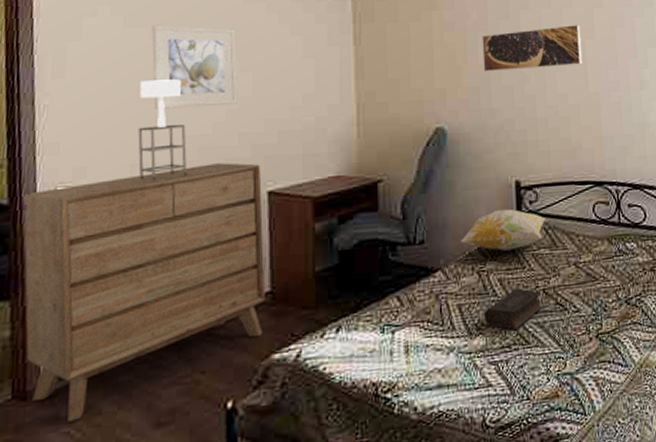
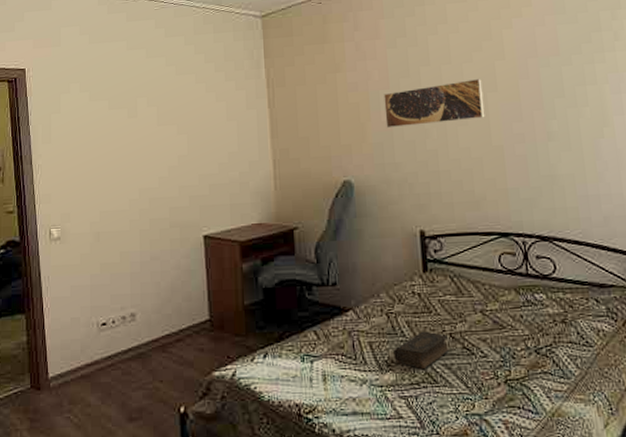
dresser: present [23,163,266,422] -> none [29,211,206,409]
table lamp: present [138,79,188,182] -> none [104,142,142,226]
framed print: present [151,25,238,109] -> none [109,97,177,167]
decorative pillow: present [460,208,546,251] -> none [369,256,451,296]

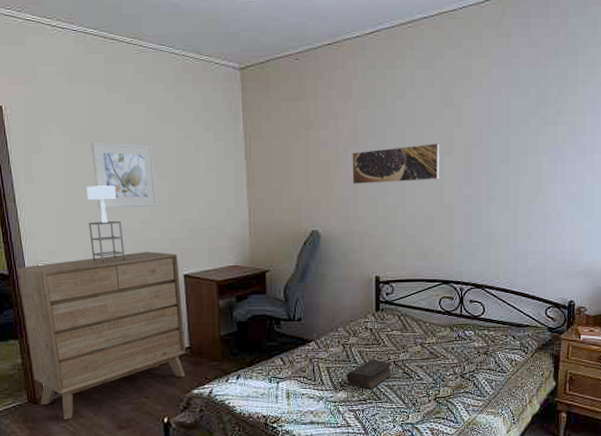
dresser: none [29,211,206,409] -> present [17,252,186,420]
table lamp: none [104,142,142,226] -> present [87,186,126,263]
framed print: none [109,97,177,167] -> present [90,141,158,209]

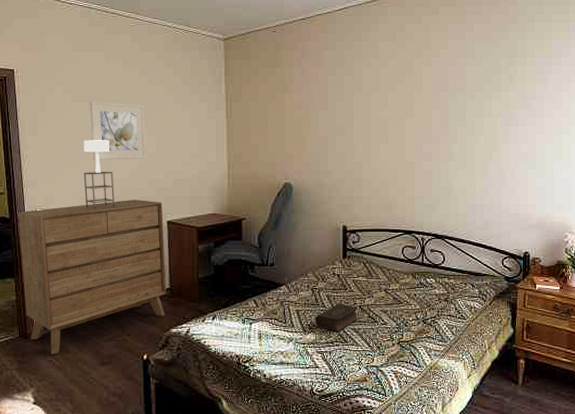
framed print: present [352,142,440,185] -> none [322,105,402,142]

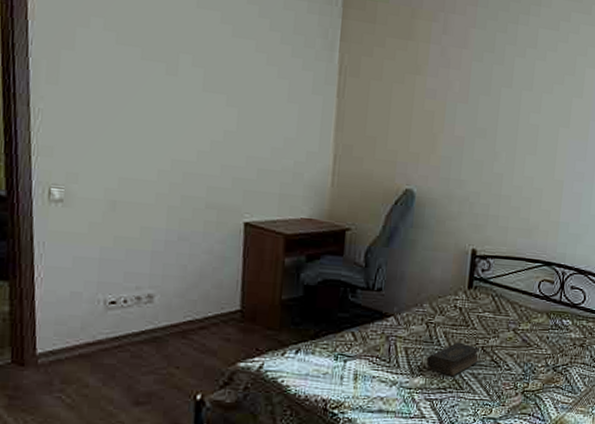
dresser: present [18,200,167,355] -> none [19,188,240,389]
table lamp: present [84,140,115,209] -> none [126,99,172,197]
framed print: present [89,100,147,160] -> none [142,46,225,137]

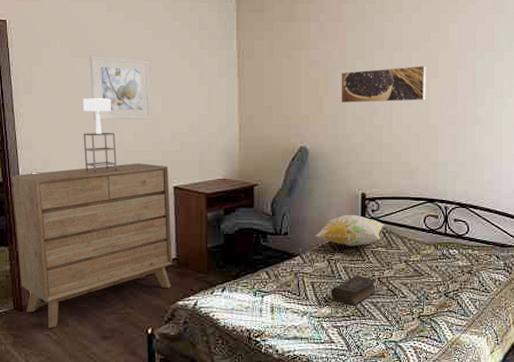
dresser: none [19,188,240,389] -> present [11,163,173,328]
table lamp: none [126,99,172,197] -> present [83,98,118,173]
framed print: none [142,46,225,137] -> present [89,55,151,120]
decorative pillow: none [414,272,495,309] -> present [316,214,385,246]
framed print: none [458,107,557,152] -> present [341,65,426,104]

